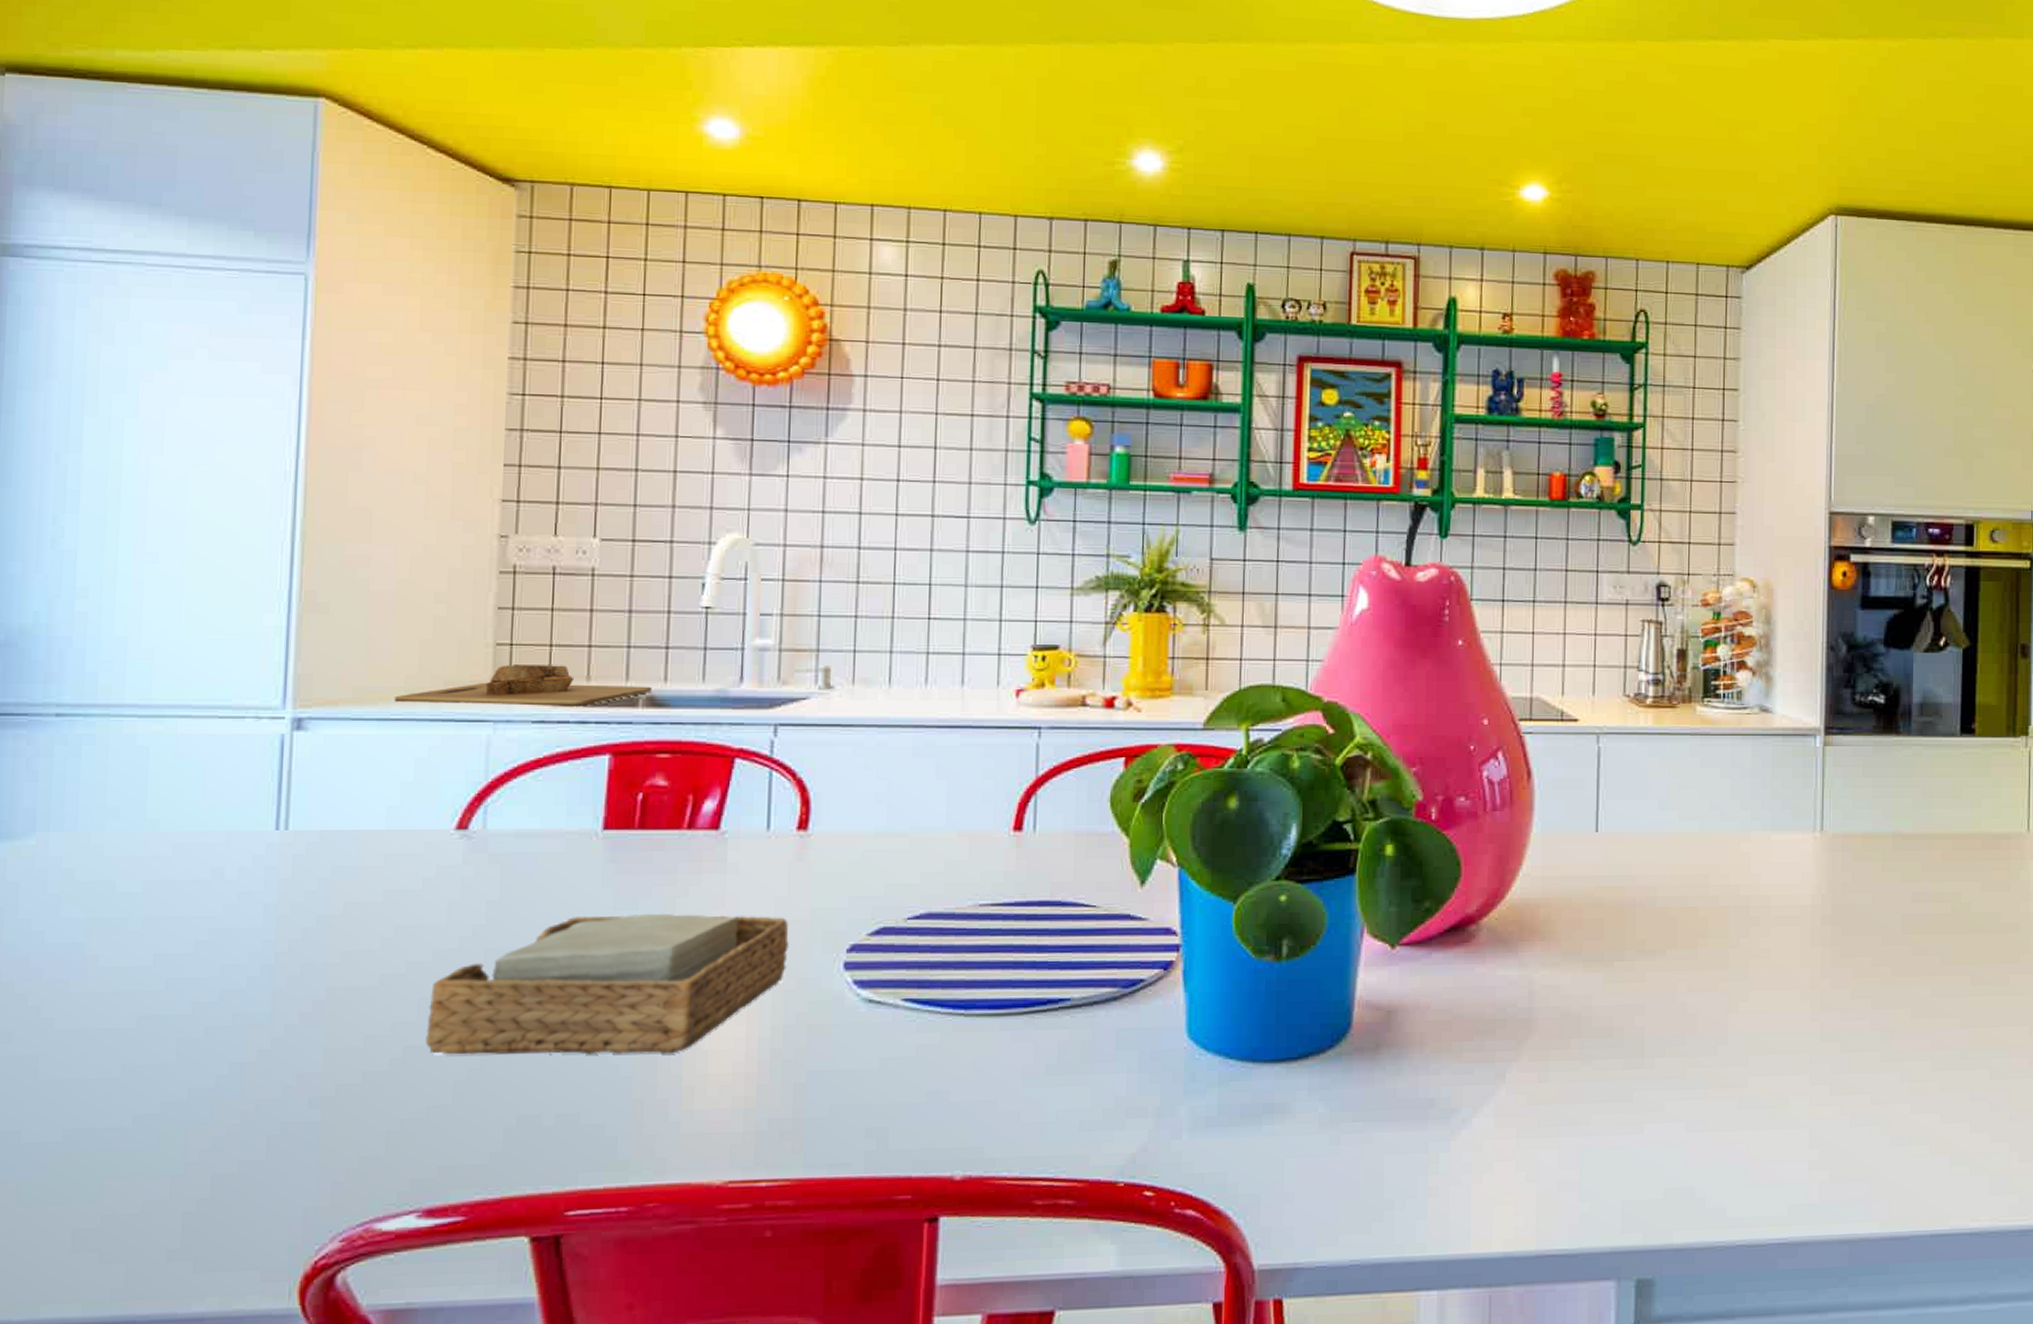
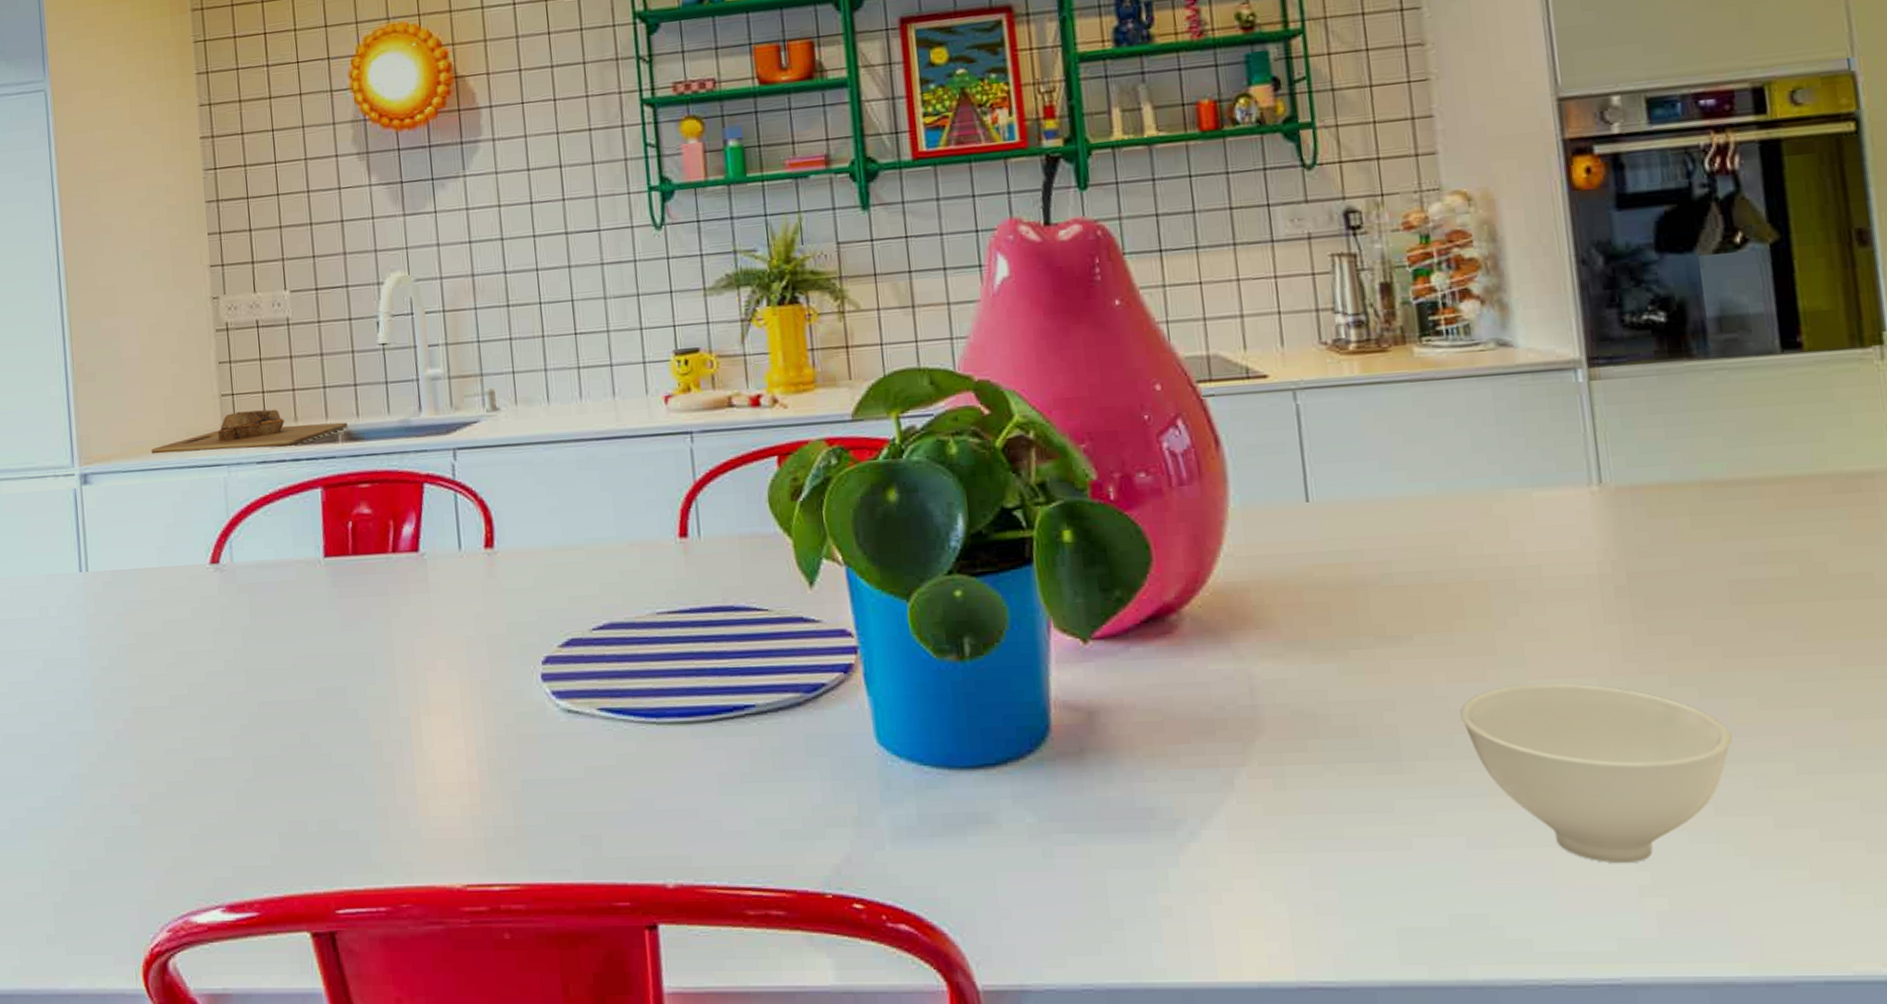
napkin holder: present [426,913,789,1055] -> none [208,631,492,766]
bowl: none [1694,993,1889,1144] -> present [1460,683,1732,864]

